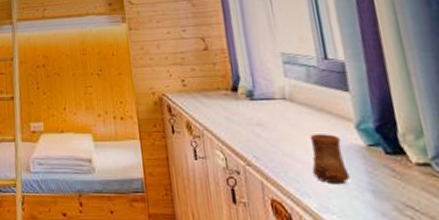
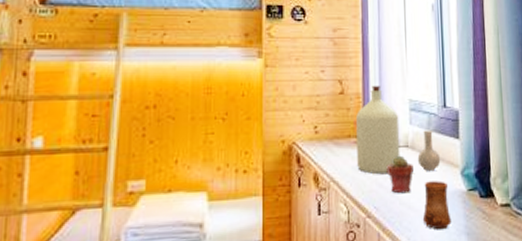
bottle: none [223,40,328,126] -> present [356,85,441,175]
potted succulent: none [262,107,296,145] -> present [386,155,414,194]

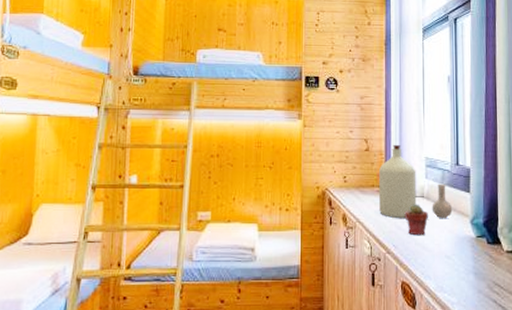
cup: present [422,180,452,230] -> none [435,227,461,268]

